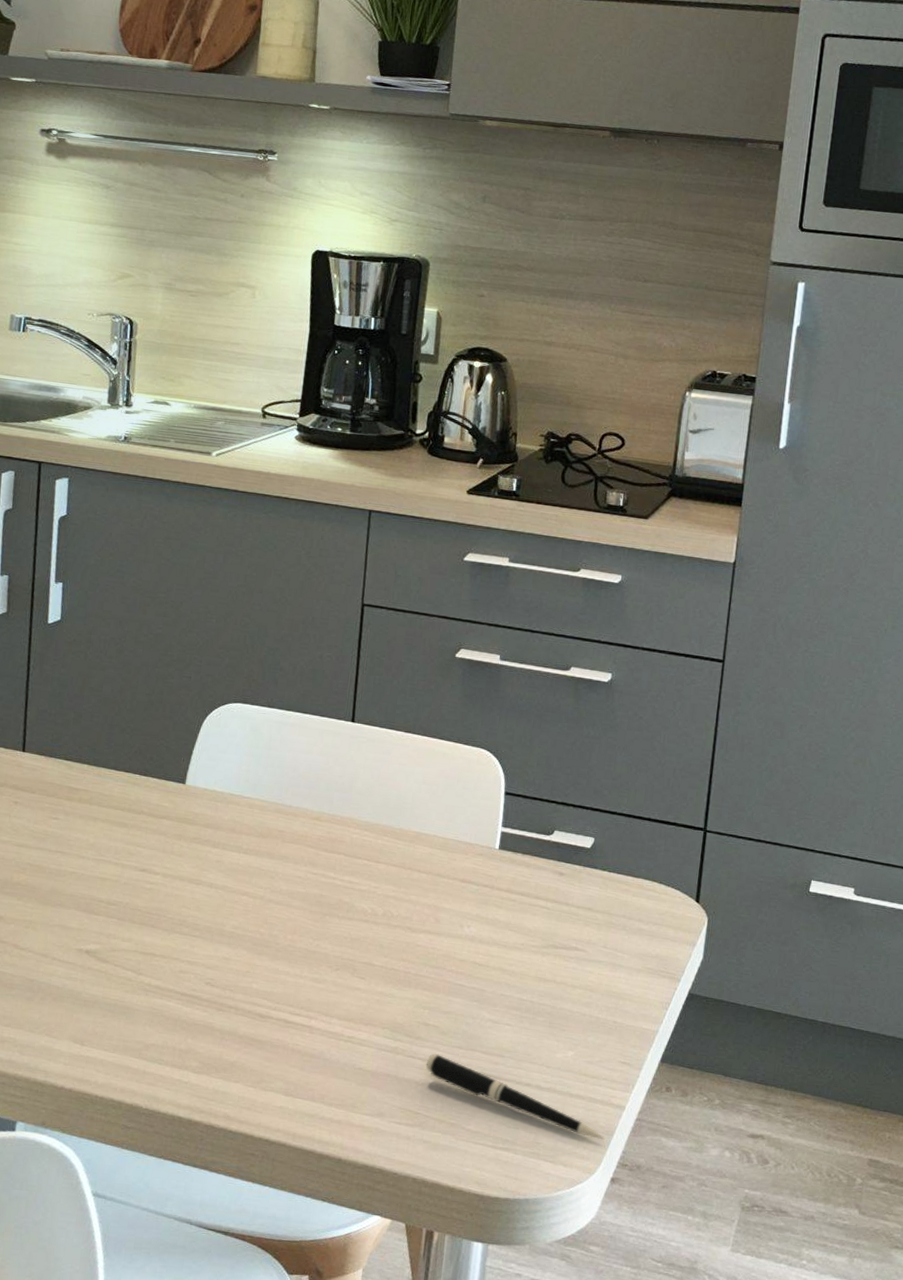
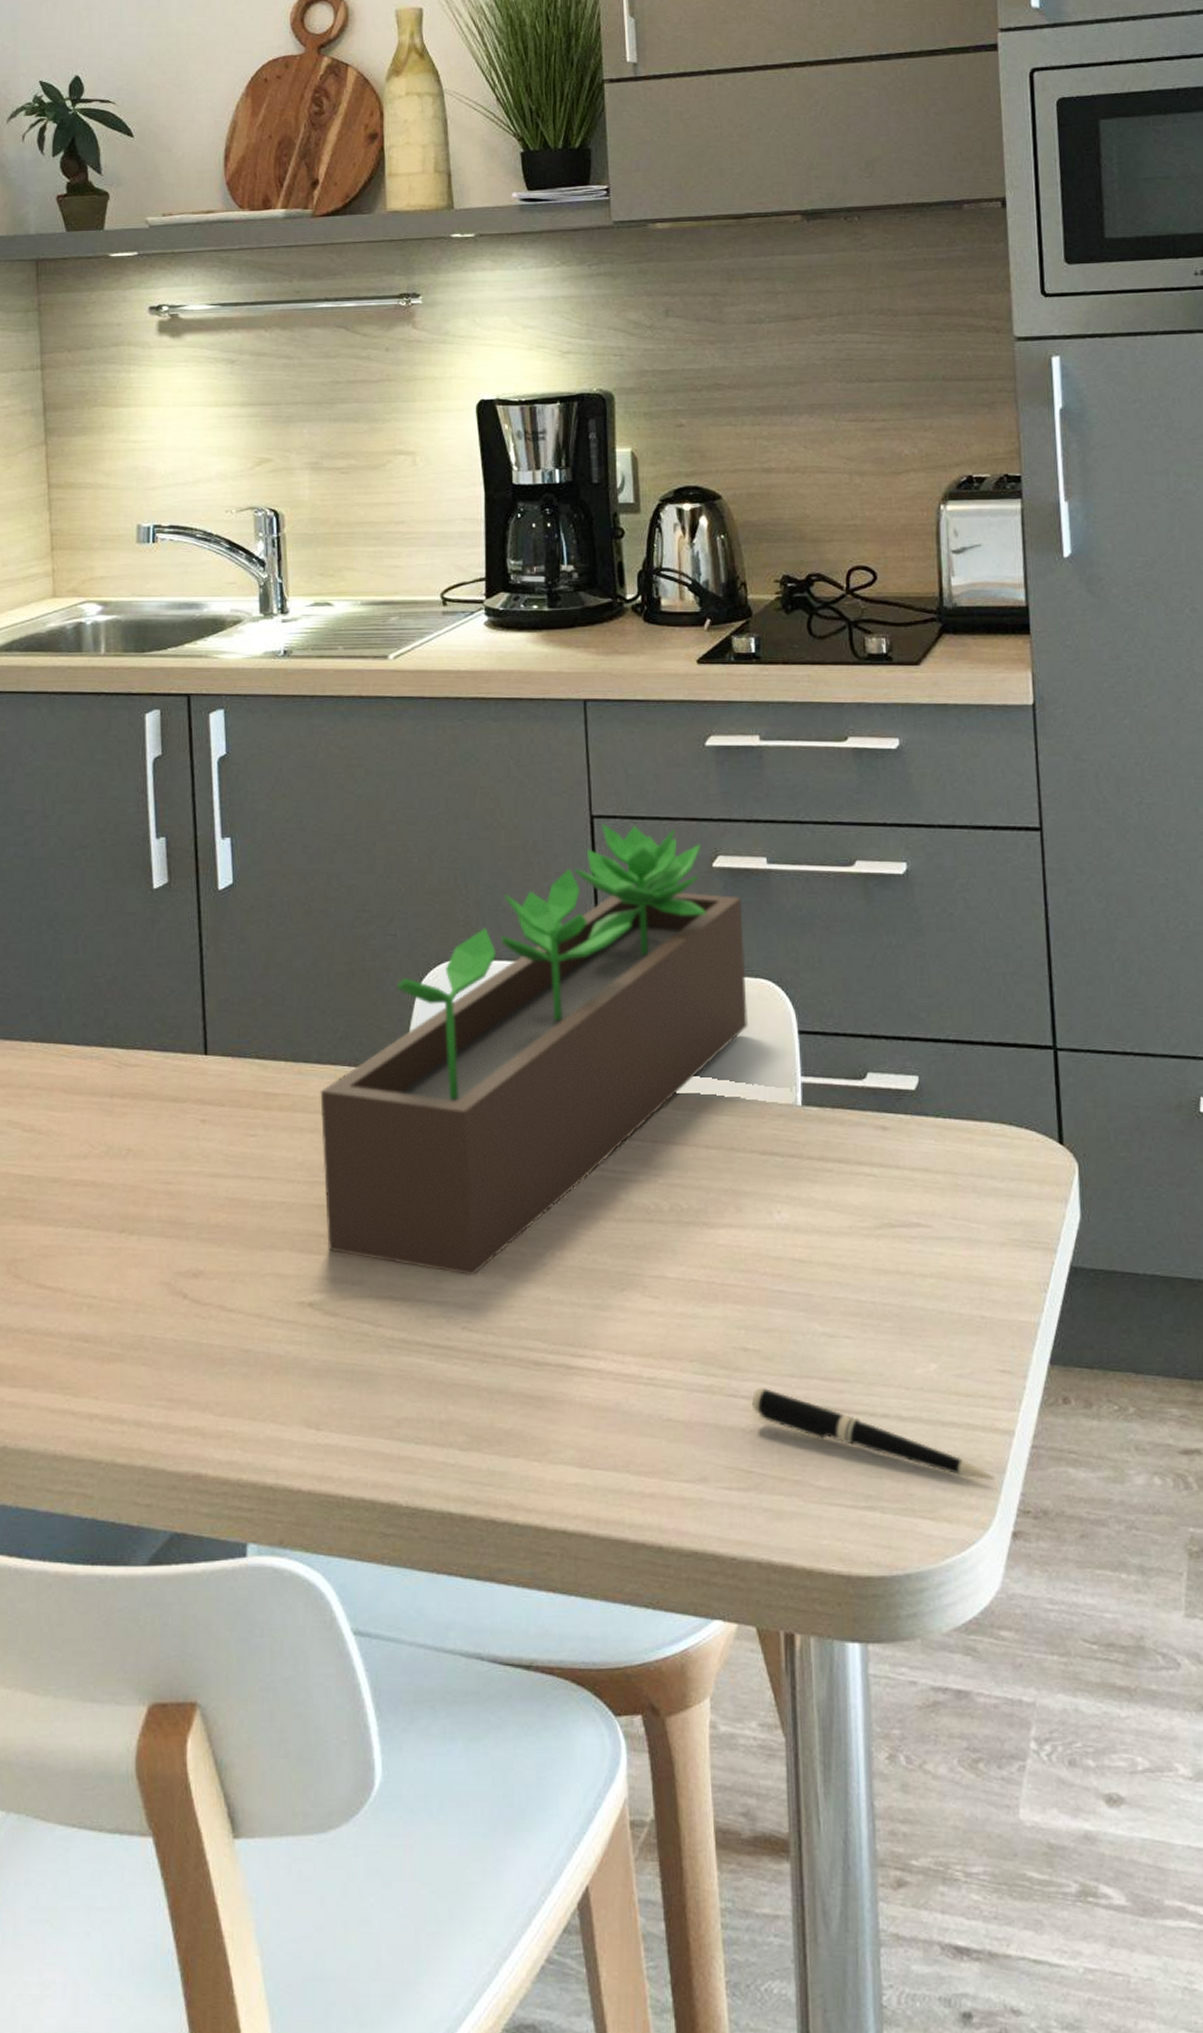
succulent planter: none [106,612,475,945] -> present [320,824,749,1275]

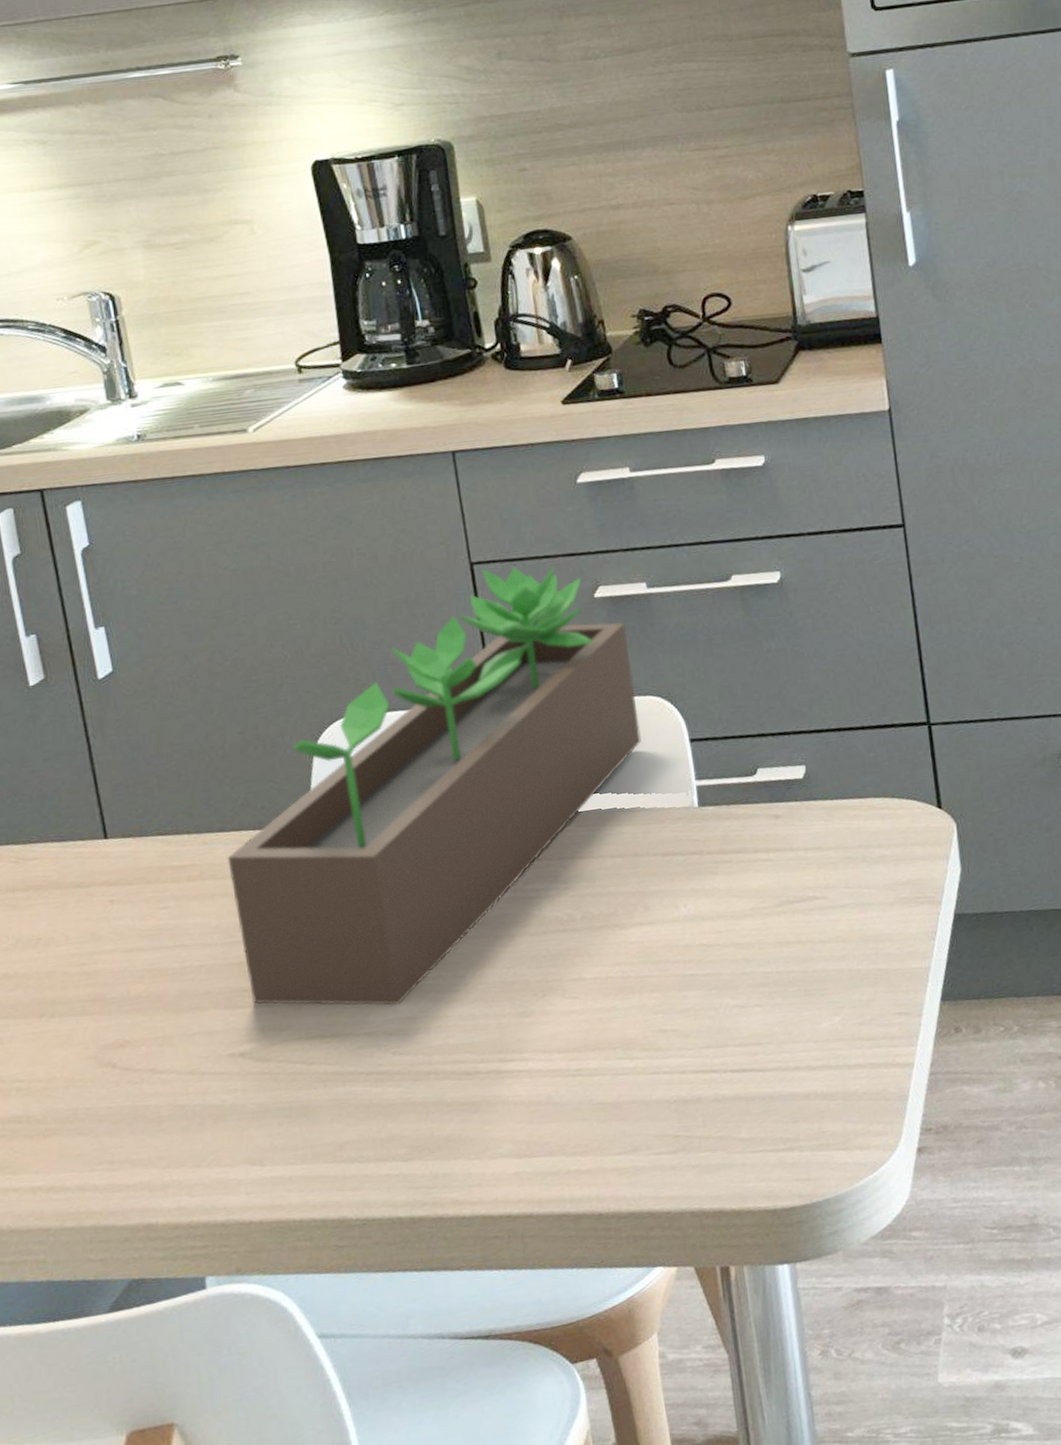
pen: present [751,1387,997,1480] -> none [673,1061,900,1109]

